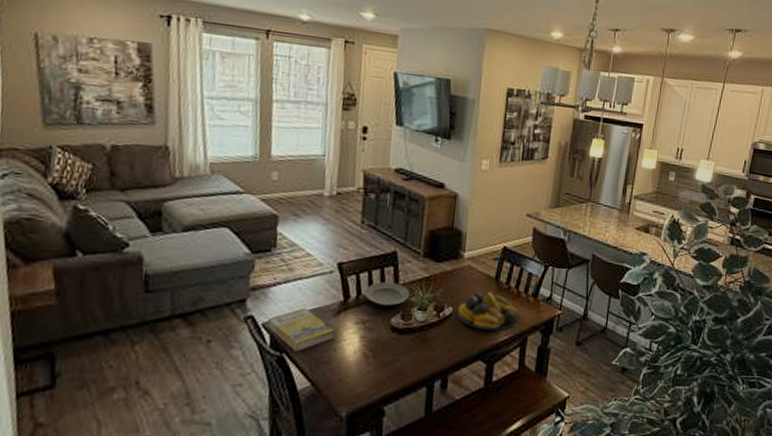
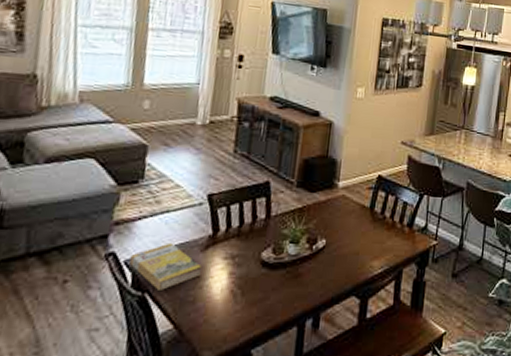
plate: present [364,282,411,306] -> none [234,214,283,240]
fruit bowl: present [457,292,518,331] -> none [331,222,393,264]

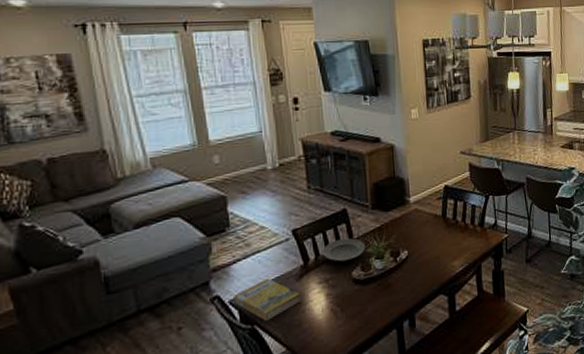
plate: none [234,214,283,240] -> present [322,238,366,262]

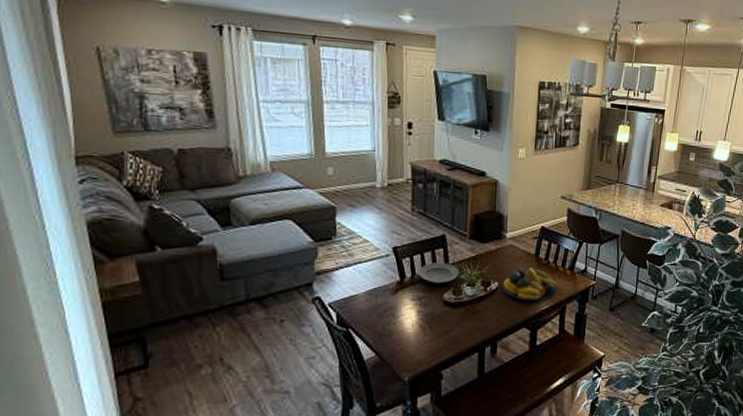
book: present [233,278,300,321] -> none [333,288,393,326]
fruit bowl: none [413,229,469,266] -> present [503,267,557,301]

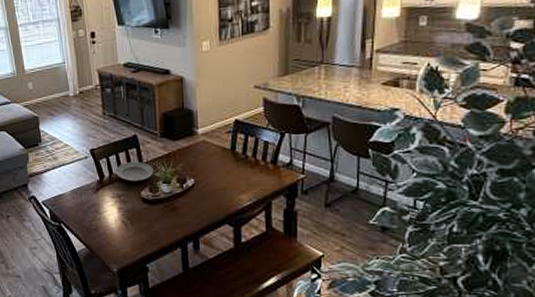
fruit bowl: present [503,267,557,301] -> none [199,162,259,197]

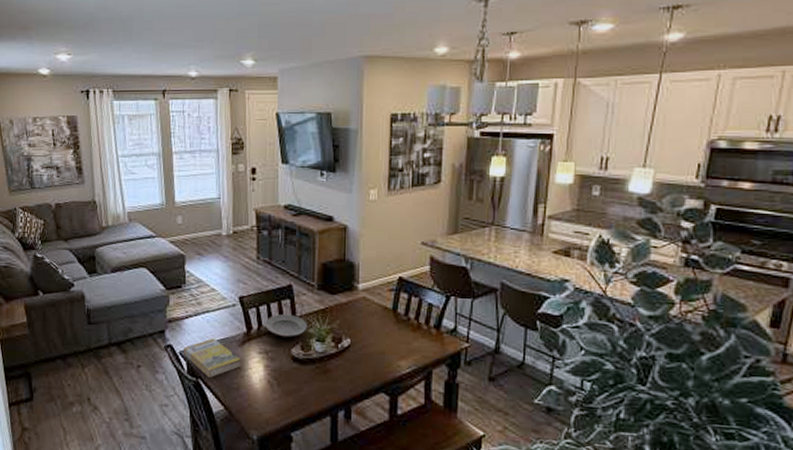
book: none [45,187,97,222] -> present [183,338,241,377]

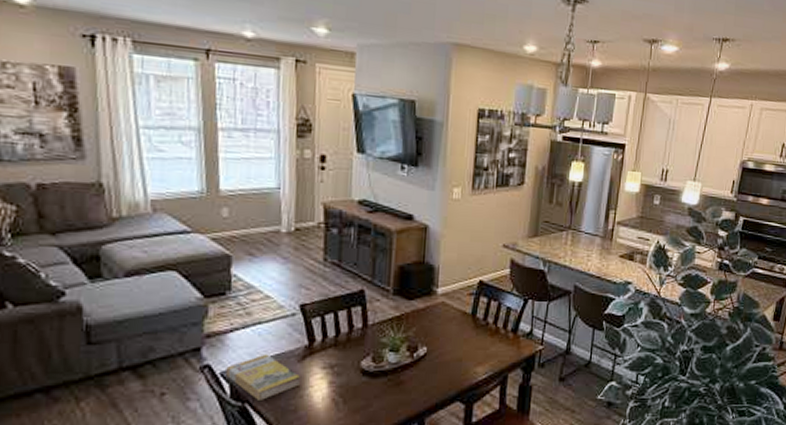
plate: present [265,314,308,337] -> none [330,323,381,349]

